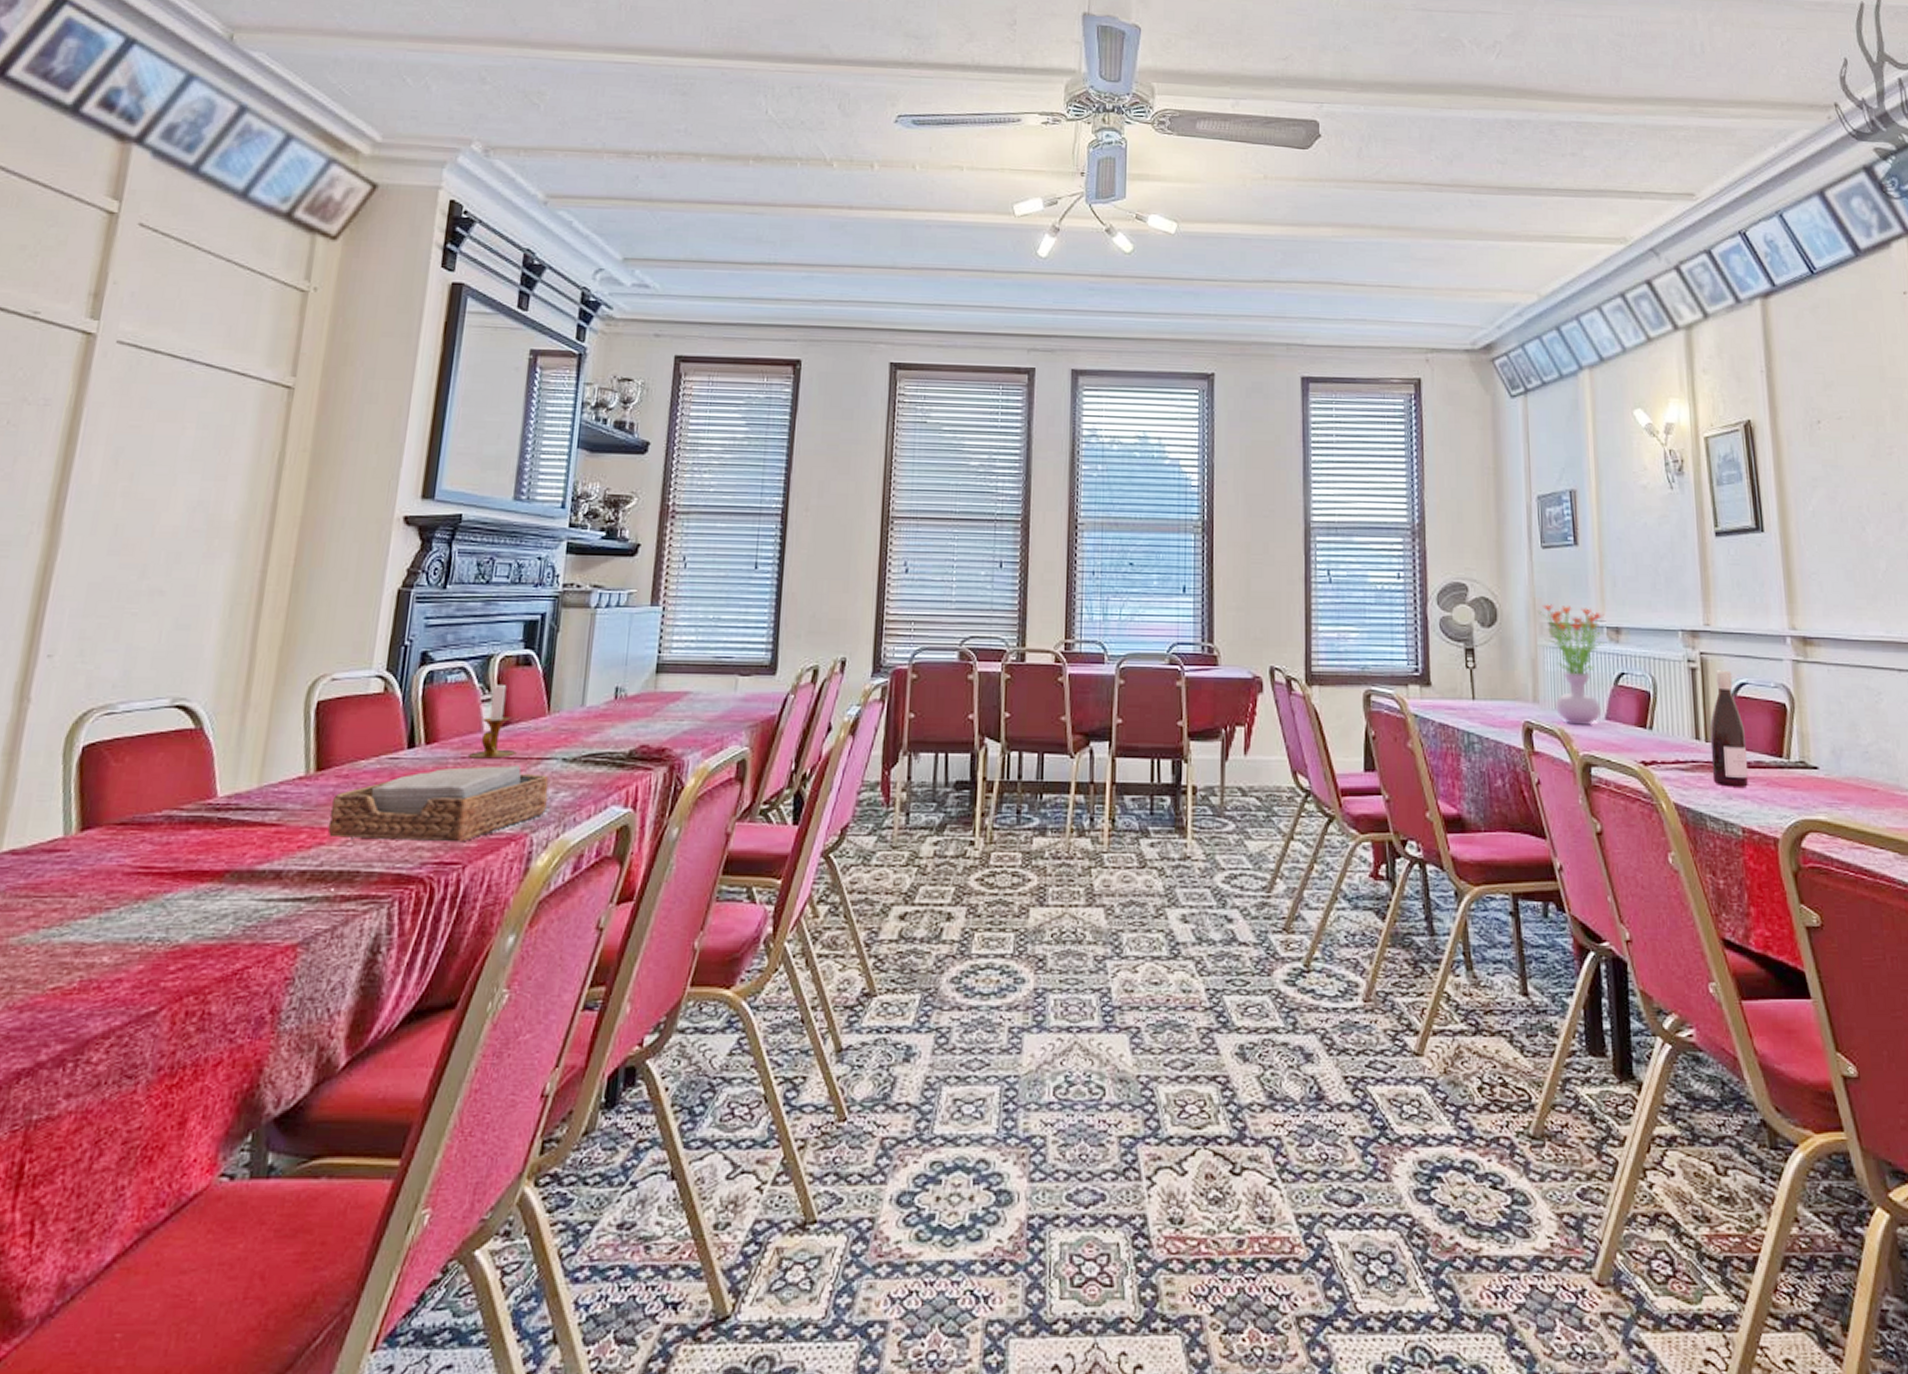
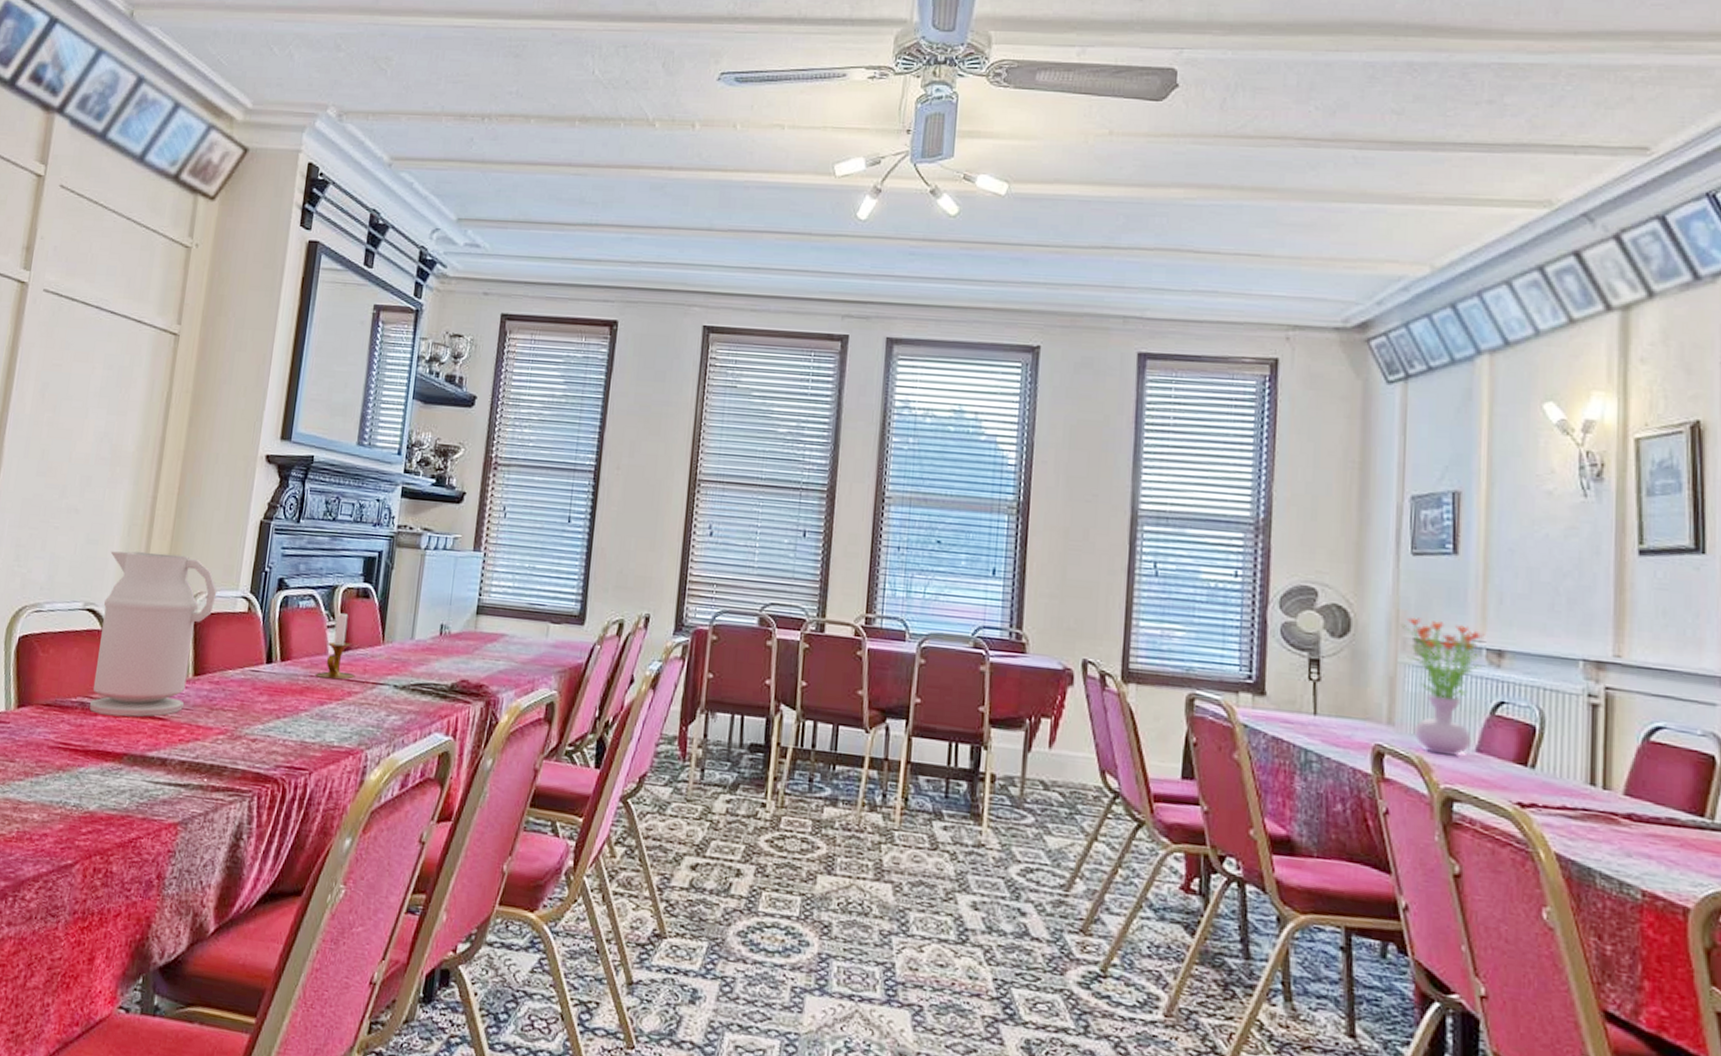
water jug: none [178,633,345,828] -> present [89,551,218,717]
napkin holder: present [327,766,549,843] -> none [202,683,382,751]
bottle: present [1709,670,1749,787] -> none [1608,709,1657,846]

